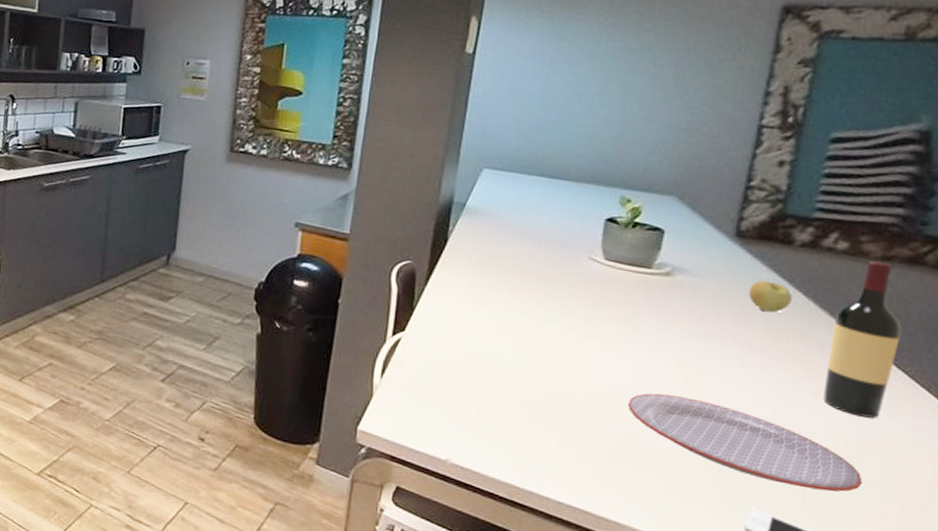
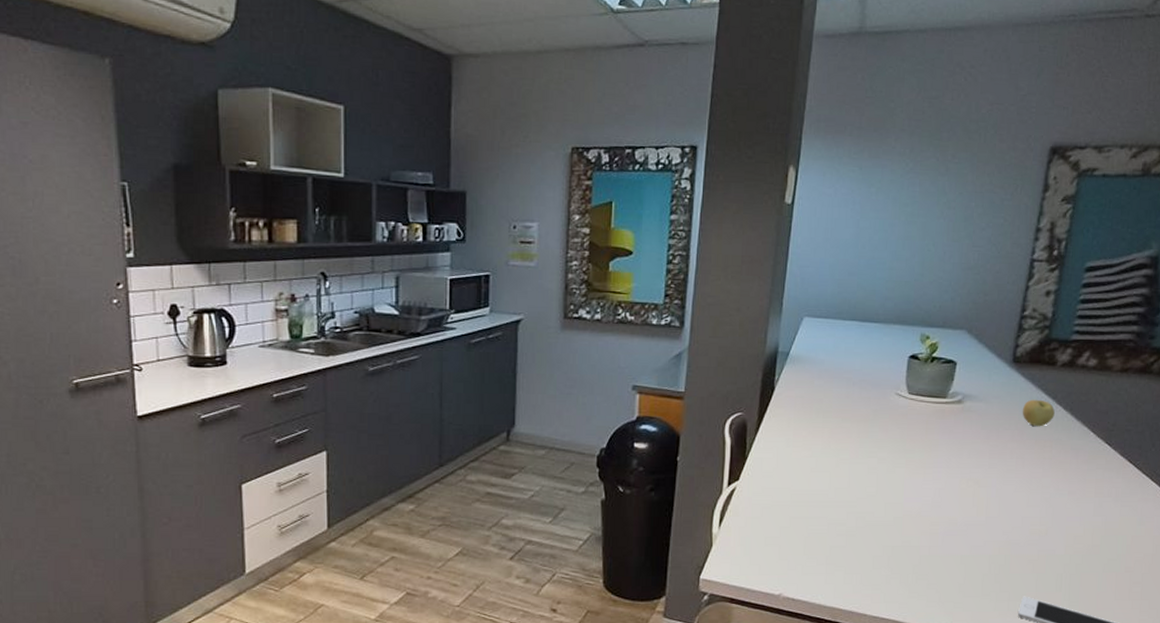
plate: present [627,393,863,492] -> none [928,509,1104,573]
wine bottle: present [823,261,902,418] -> none [1076,374,1134,507]

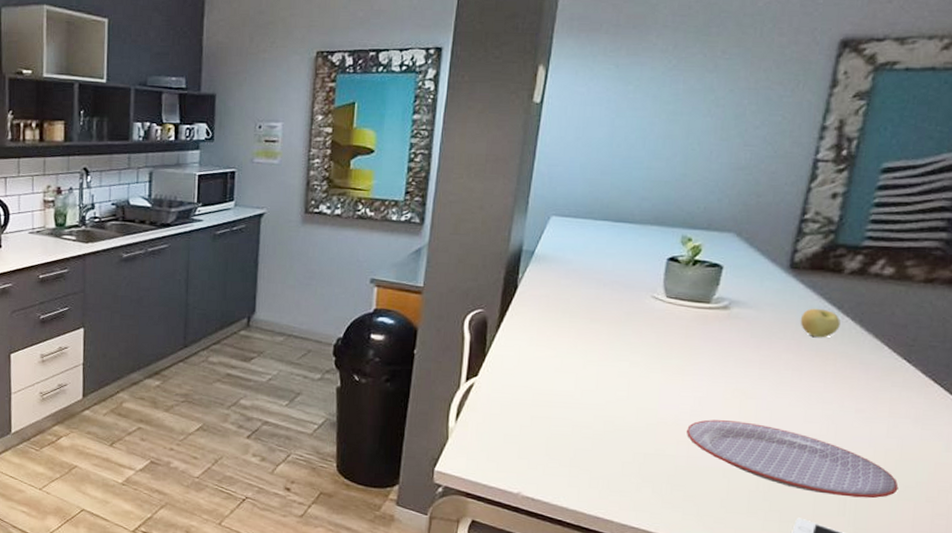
plate: none [928,509,1104,573] -> present [686,419,899,499]

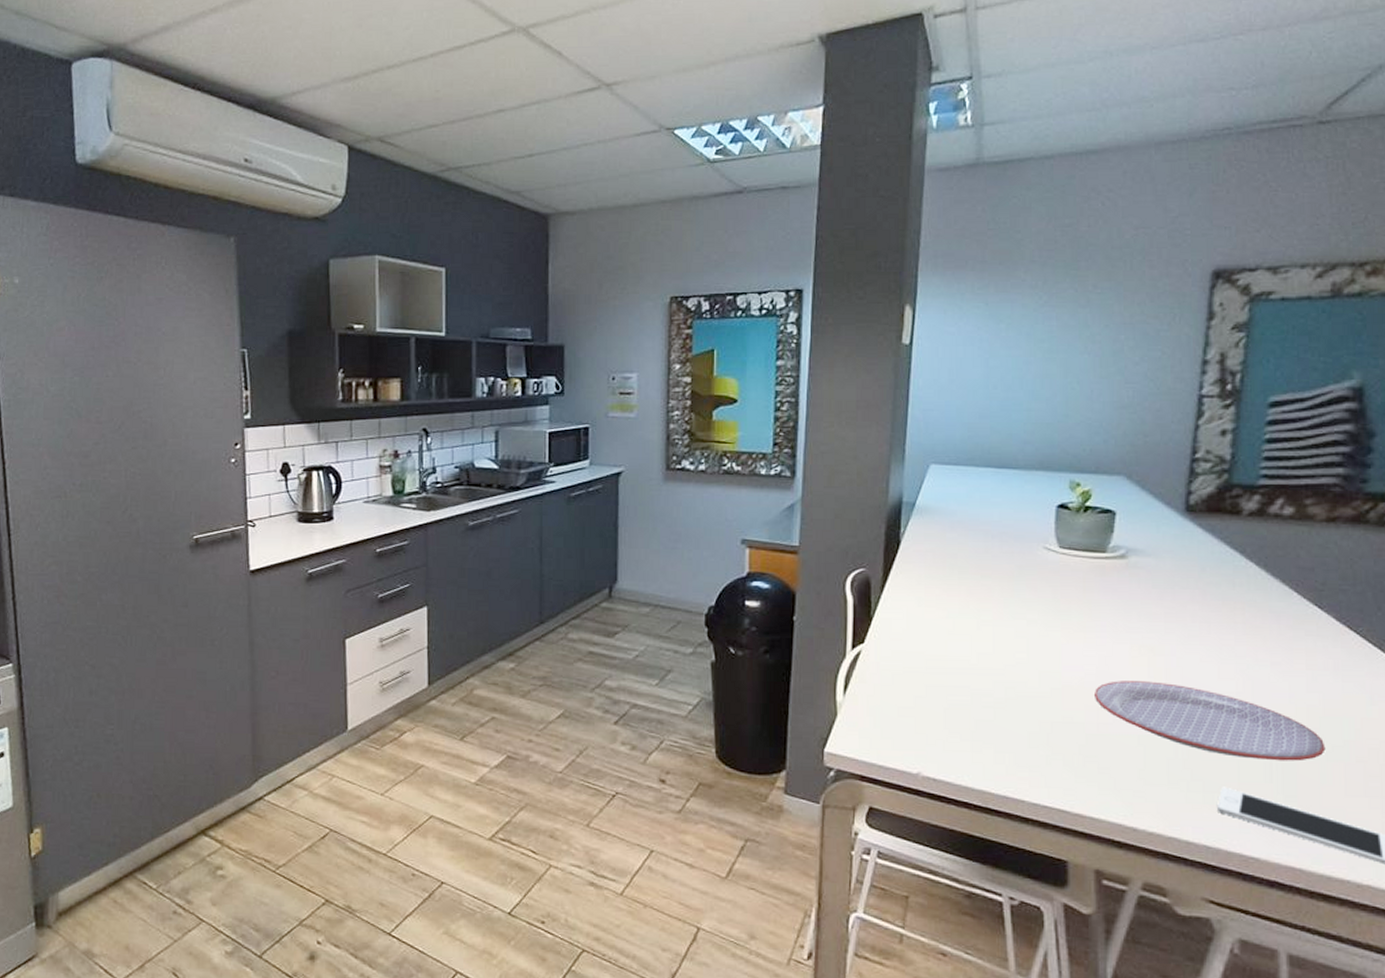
apple: present [800,308,841,338] -> none [1202,554,1244,586]

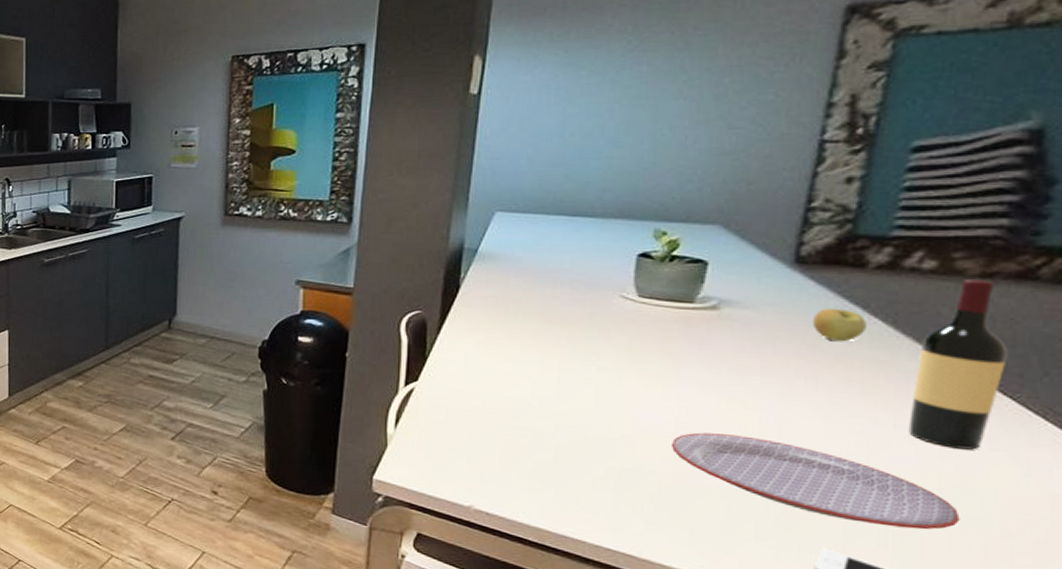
apple: none [1202,554,1244,586] -> present [812,308,867,342]
wine bottle: none [1282,524,1351,682] -> present [908,280,1008,450]

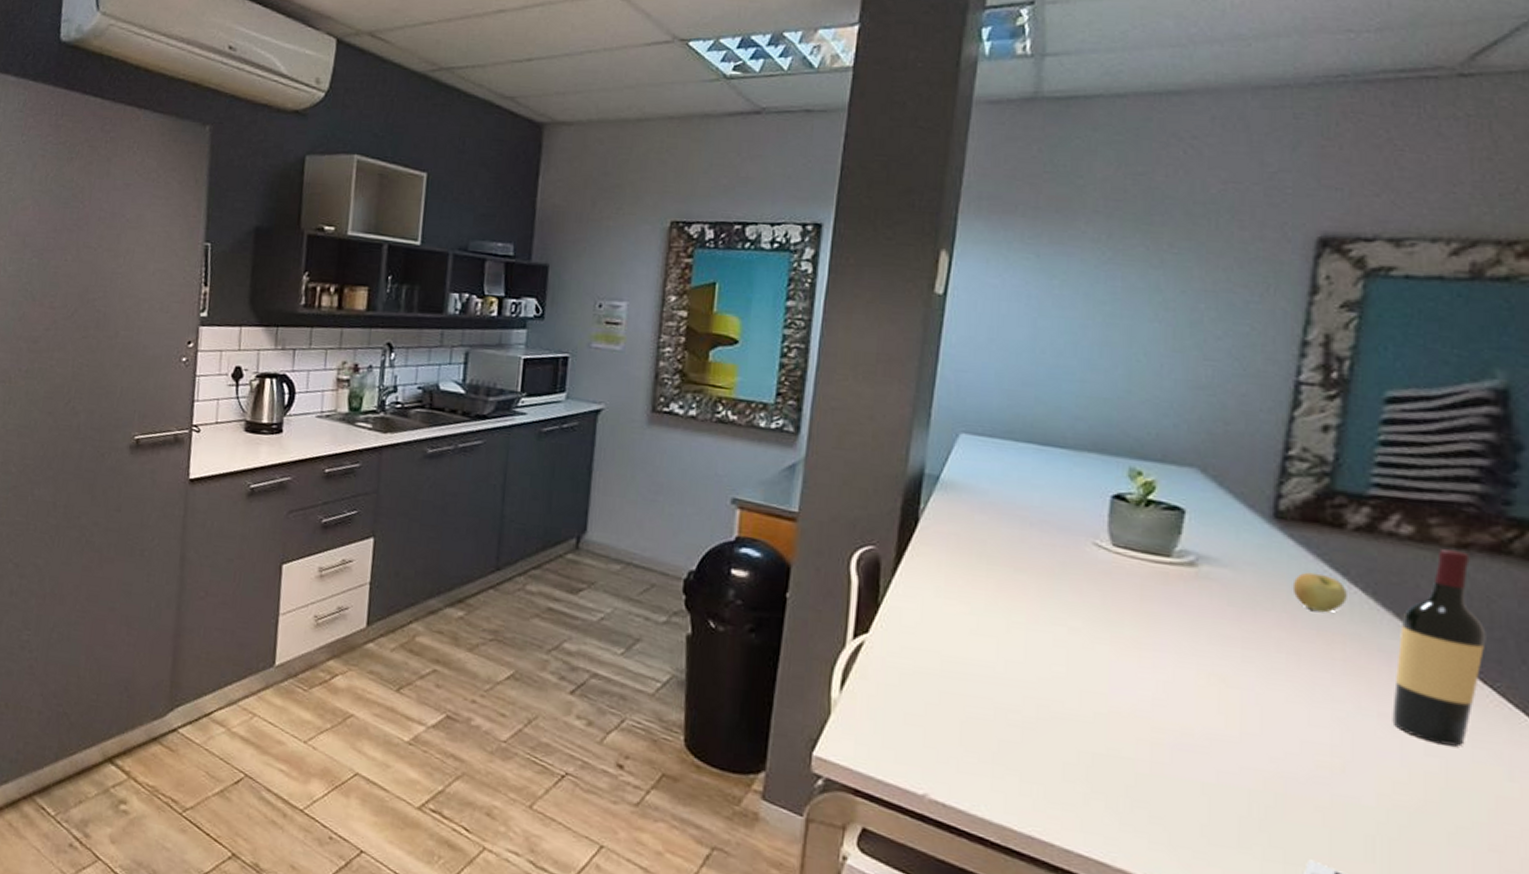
plate: present [670,432,960,530] -> none [1147,712,1447,840]

